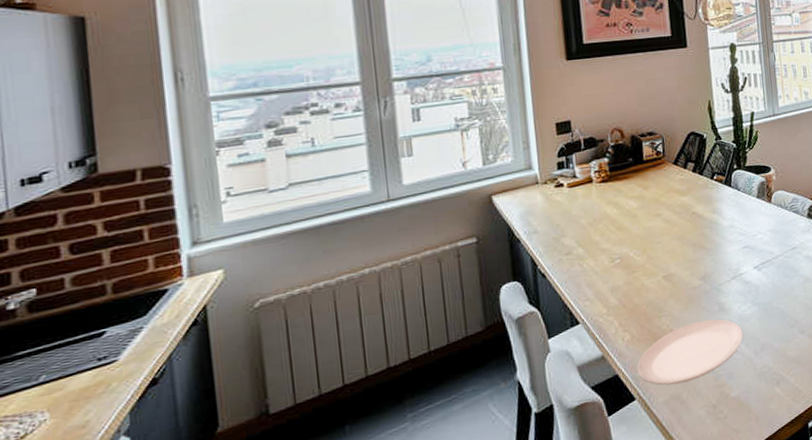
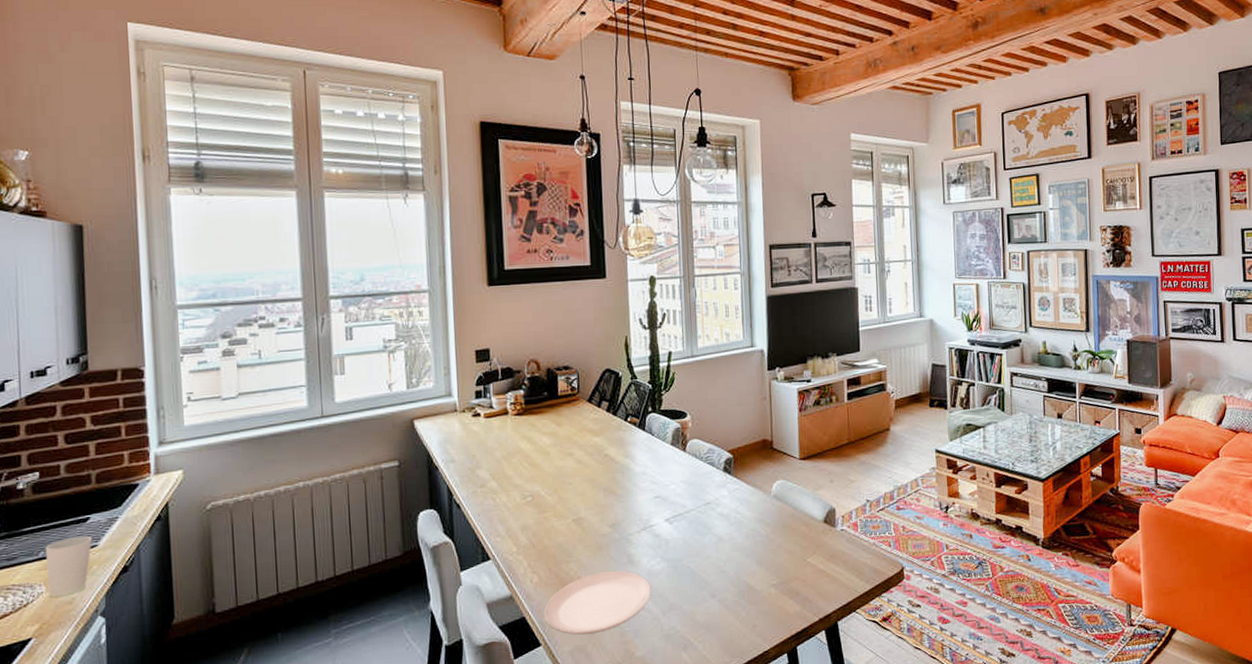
cup: none [47,351,110,425] -> present [45,535,92,598]

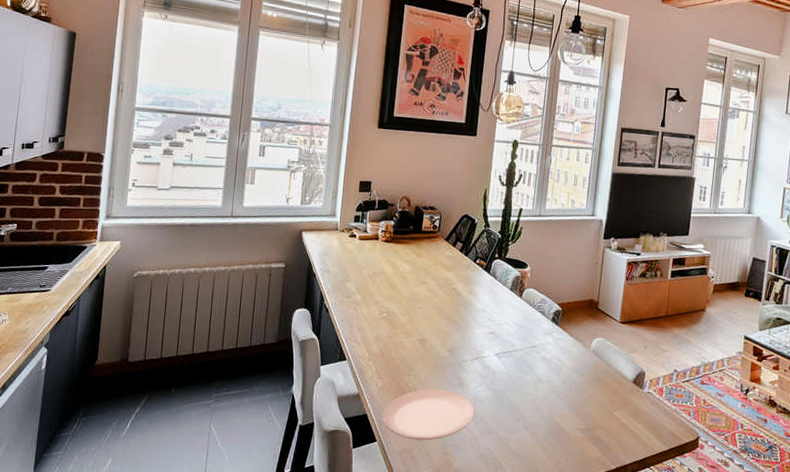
cup: present [45,535,92,598] -> none [10,280,47,327]

